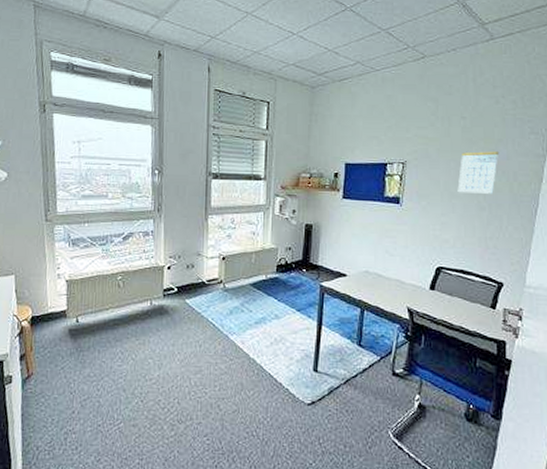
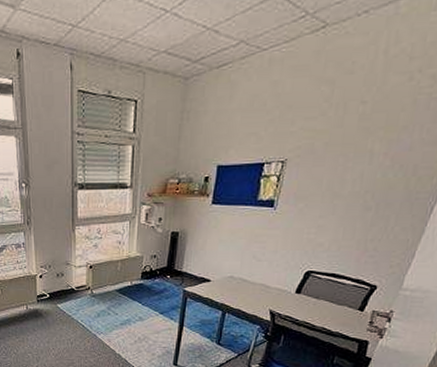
calendar: present [457,151,500,194] -> none [342,142,401,193]

